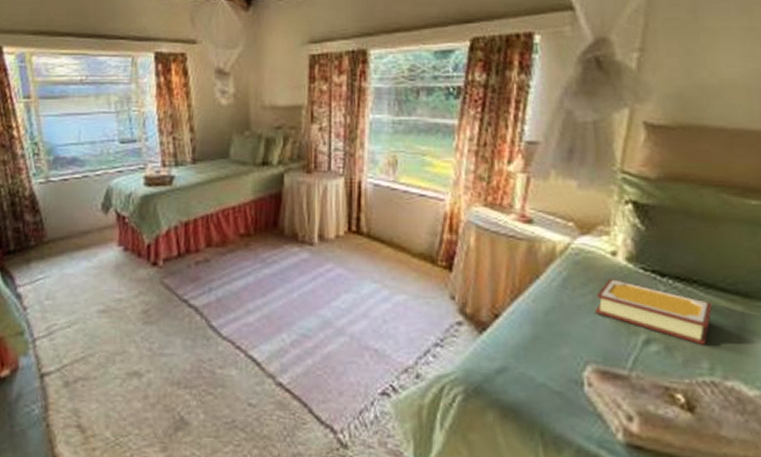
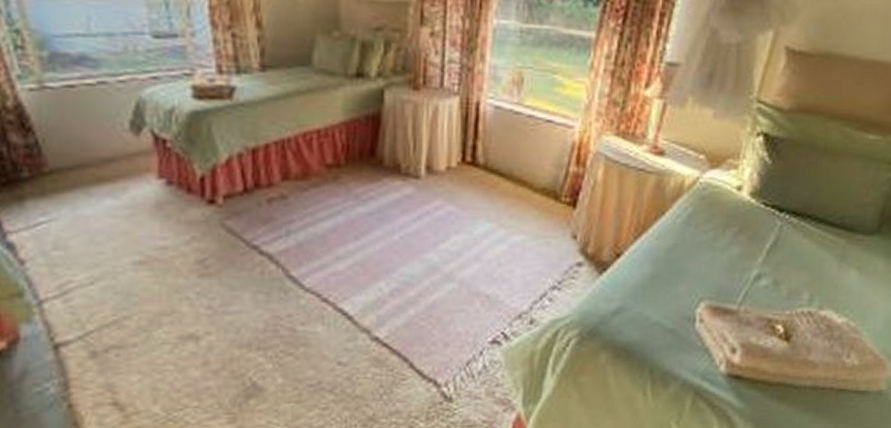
book: present [595,279,713,345] -> none [715,214,821,278]

